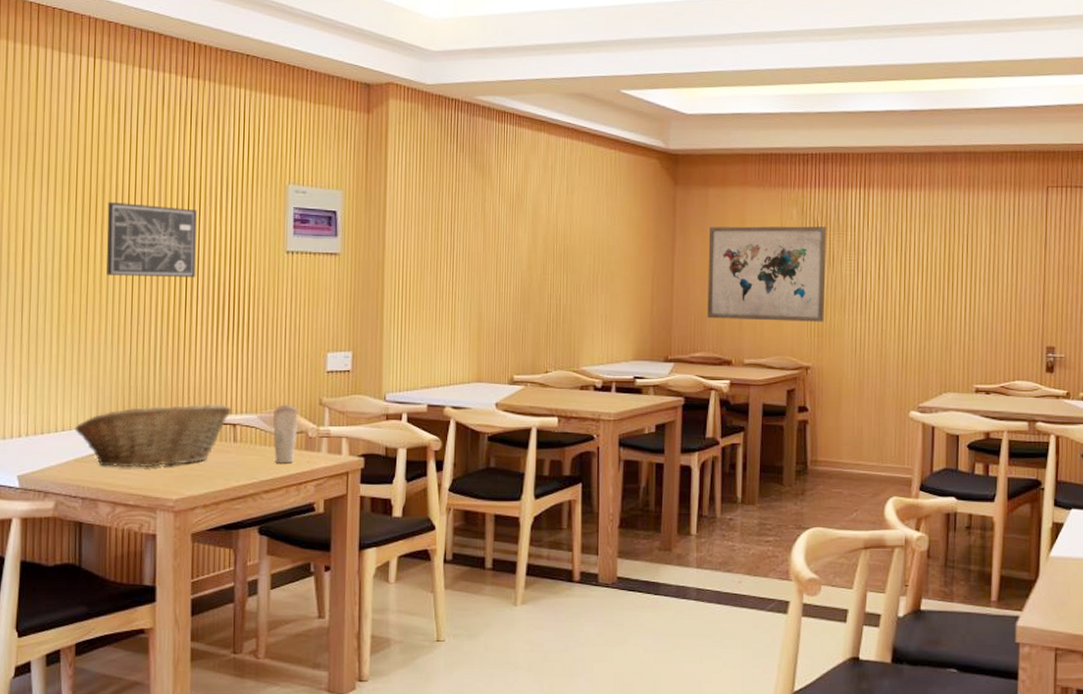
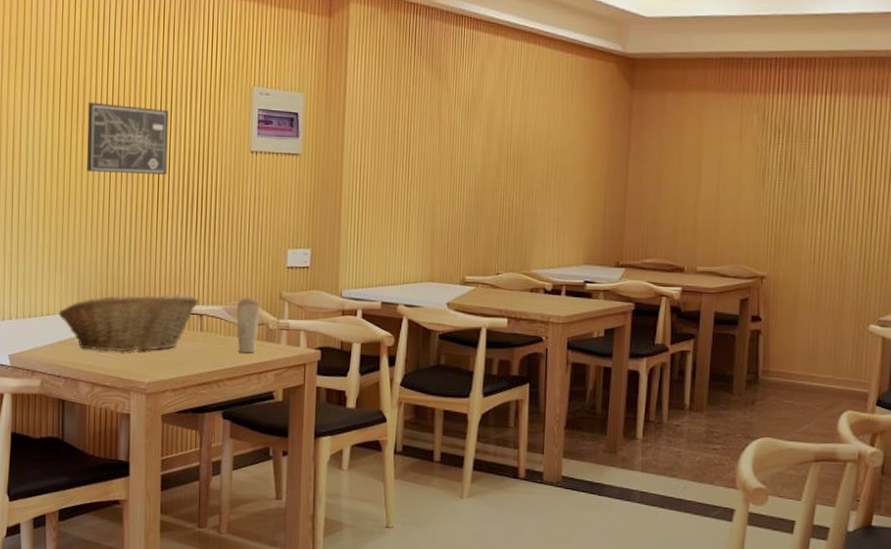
wall art: present [707,226,826,322] -> none [660,132,788,231]

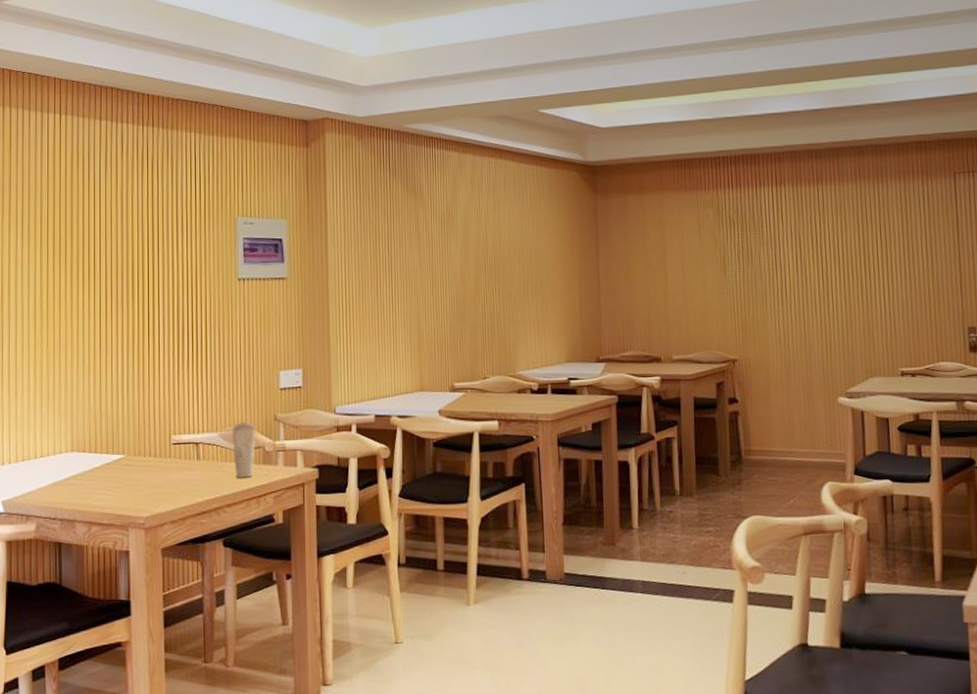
fruit basket: present [58,294,199,352] -> none [52,424,194,489]
wall art: present [86,102,168,175] -> none [76,243,157,311]

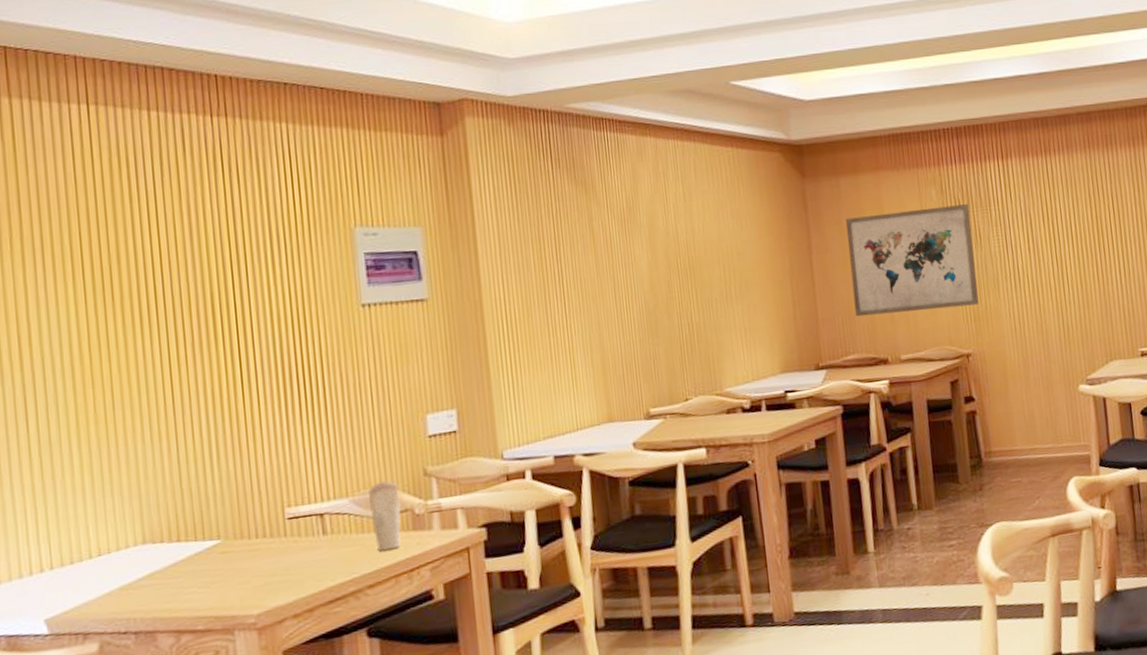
wall art: none [630,225,747,319] -> present [845,204,979,317]

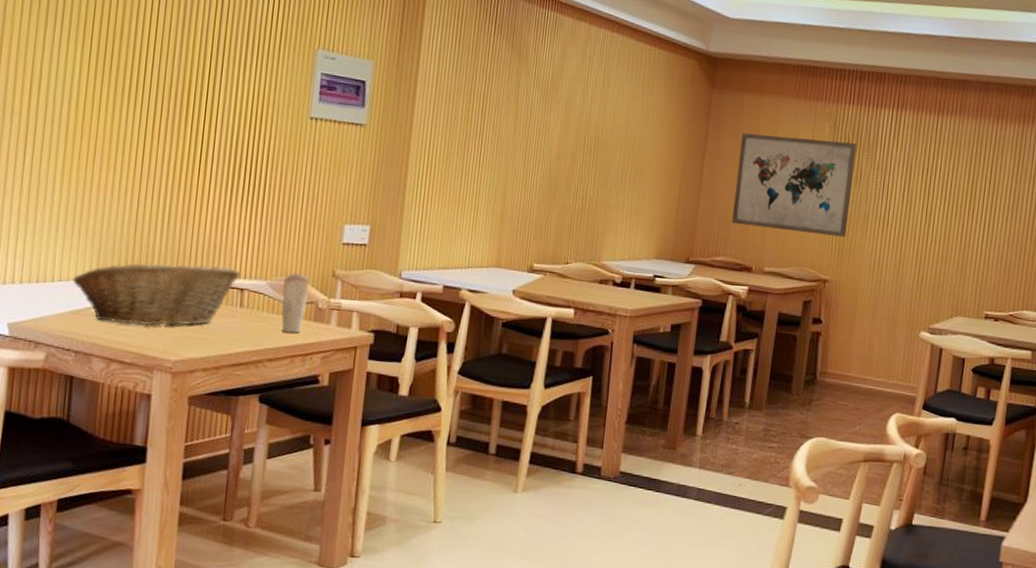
fruit basket: none [115,492,316,590] -> present [72,263,241,326]

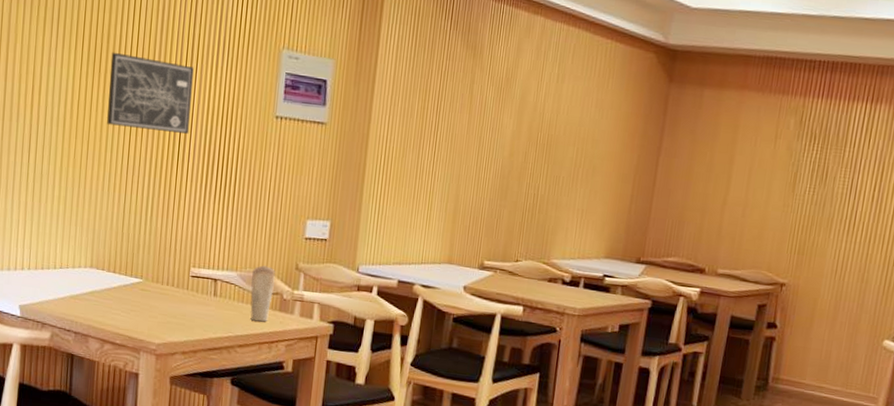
fruit basket: present [72,263,241,326] -> none [71,253,214,312]
wall art: none [117,48,219,135] -> present [106,52,194,134]
wall art: present [732,133,857,237] -> none [685,129,824,239]

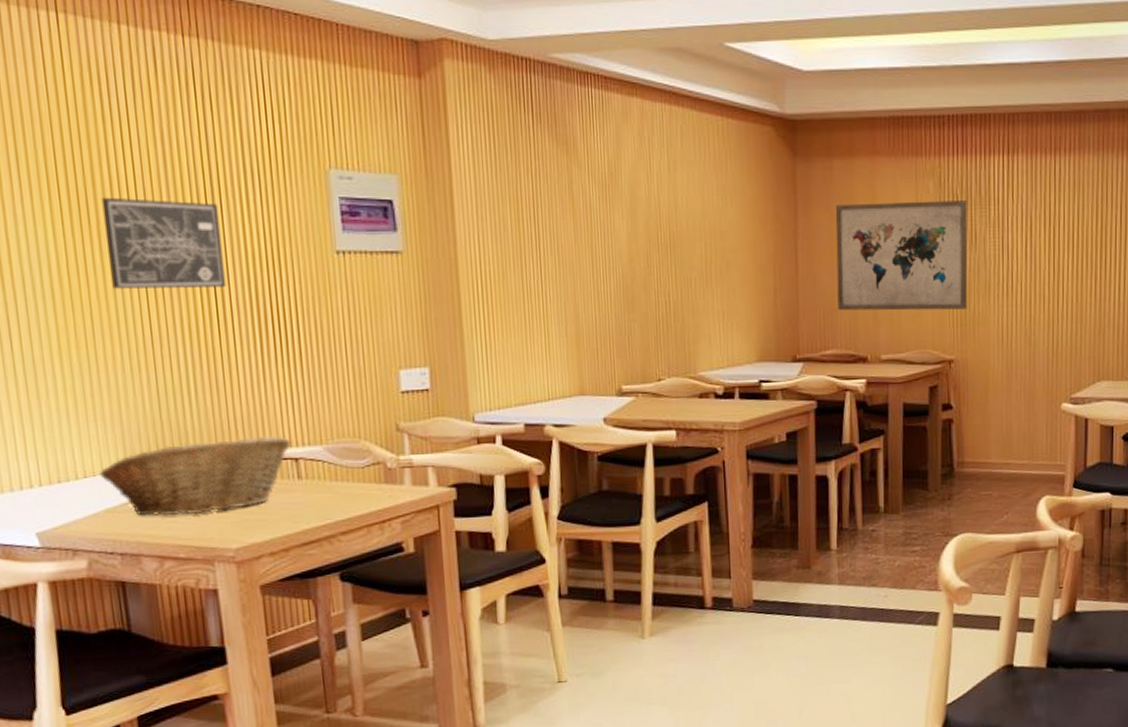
fruit basket: none [71,253,214,312] -> present [99,435,291,516]
candle: present [250,265,275,322] -> none [341,432,374,500]
wall art: none [685,129,824,239] -> present [835,201,968,311]

